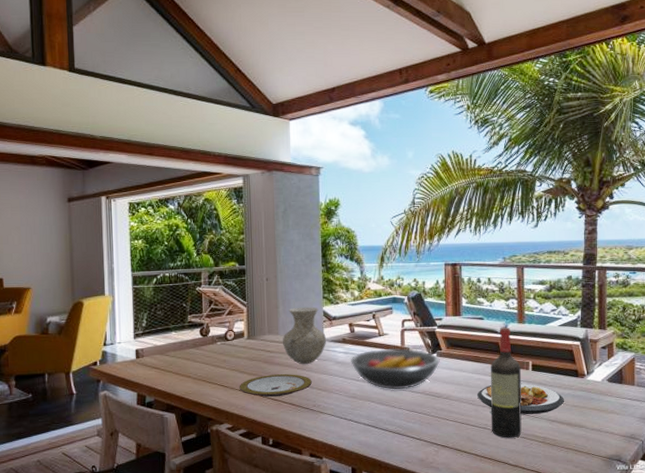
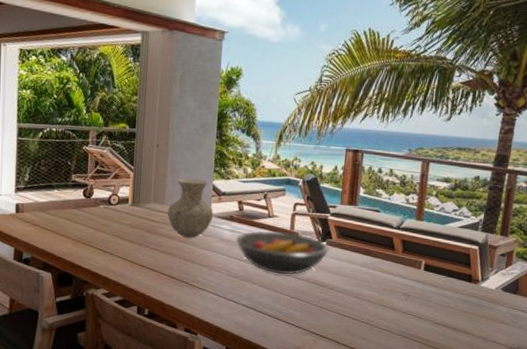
plate: present [239,374,312,397] -> none [118,244,194,268]
plate: present [477,383,565,414] -> none [363,281,454,315]
wine bottle: present [490,327,522,438] -> none [373,222,413,337]

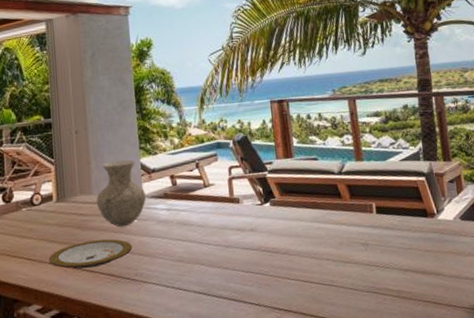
plate: none [118,244,194,268] -> present [49,239,132,269]
fruit bowl: present [236,230,329,275] -> none [174,199,275,249]

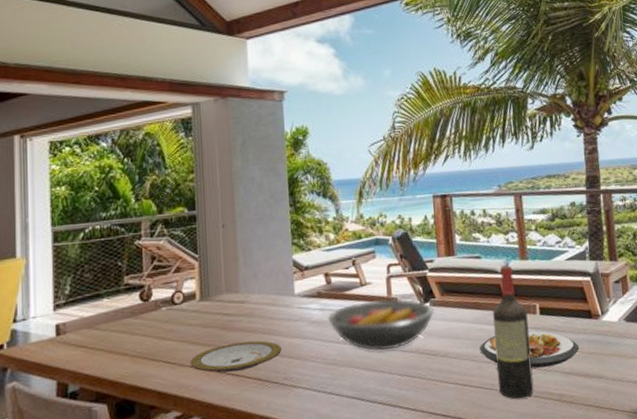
vase: present [96,159,147,227] -> none [243,256,299,328]
fruit bowl: none [174,199,275,249] -> present [328,298,434,351]
plate: none [319,228,417,266] -> present [480,330,580,368]
wine bottle: none [331,166,373,295] -> present [493,265,534,399]

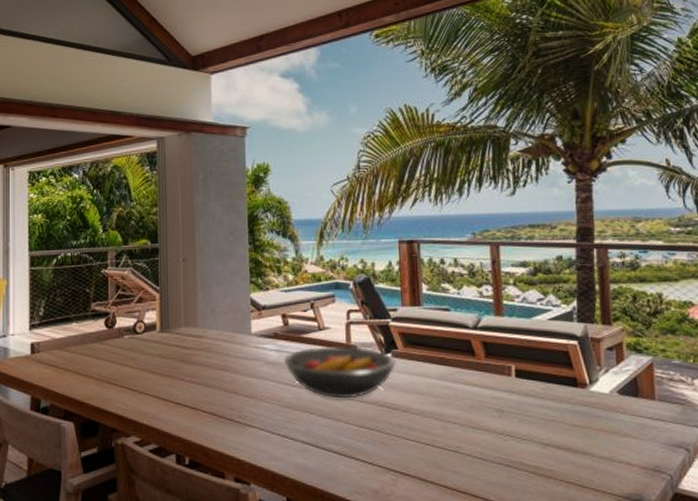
plate: present [190,340,282,373] -> none [149,376,237,404]
plate: present [480,330,580,368] -> none [445,394,562,435]
wine bottle: present [493,265,534,399] -> none [461,320,506,466]

